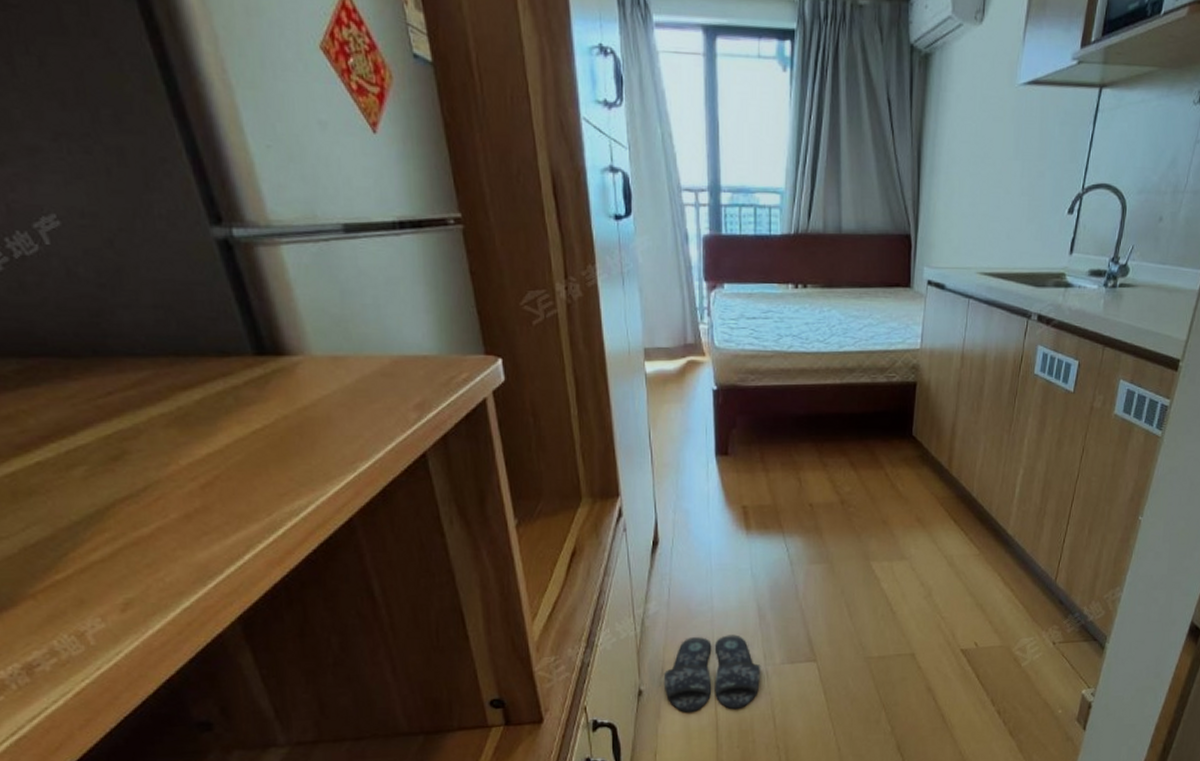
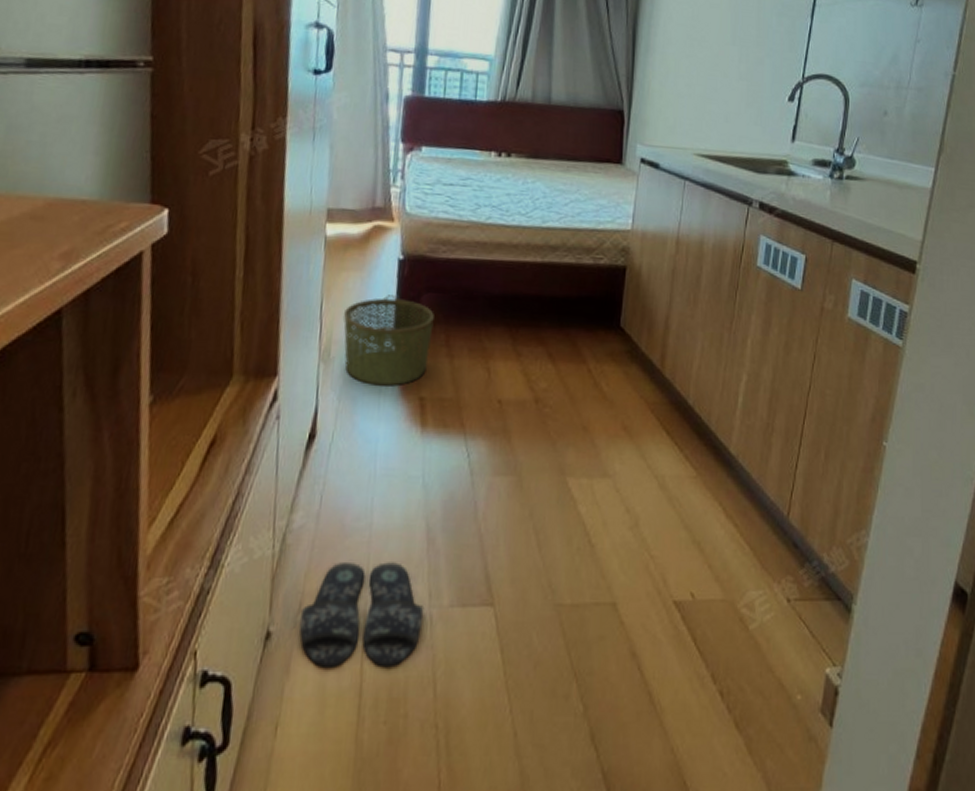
basket: none [669,422,749,499] -> present [342,295,434,386]

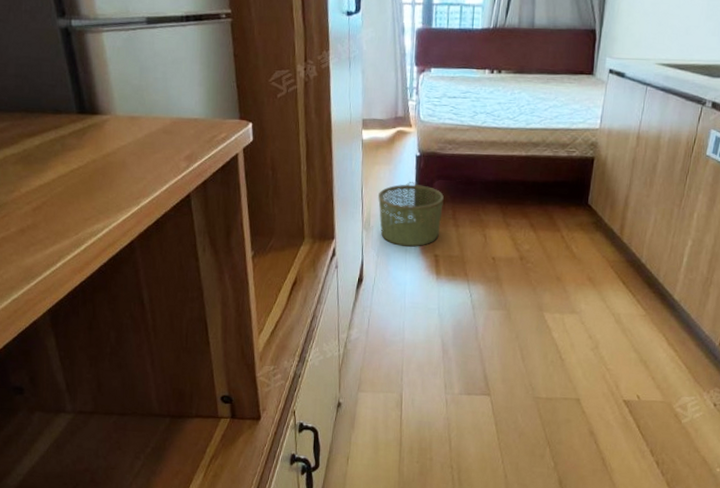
slippers: present [299,562,425,668] -> none [358,362,442,430]

